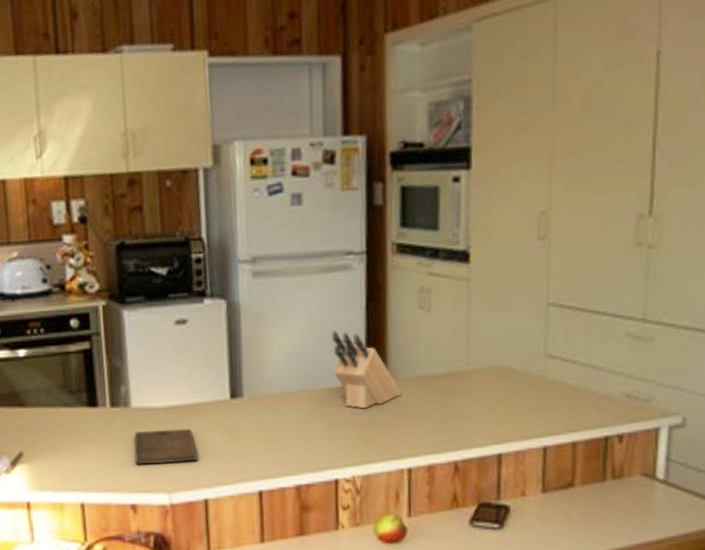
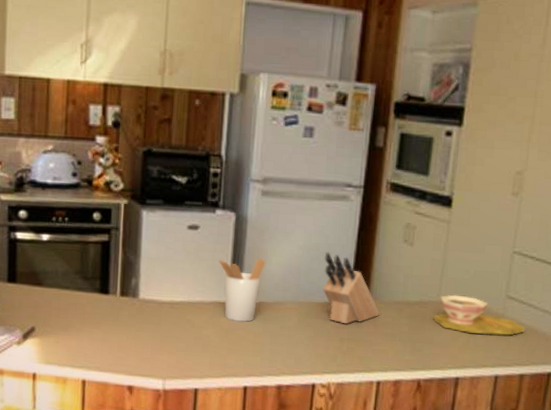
cutting board: present [133,428,198,465] -> none [136,320,194,354]
utensil holder: none [214,347,266,421] -> present [219,258,266,322]
bowl: none [463,360,572,402] -> present [433,294,525,336]

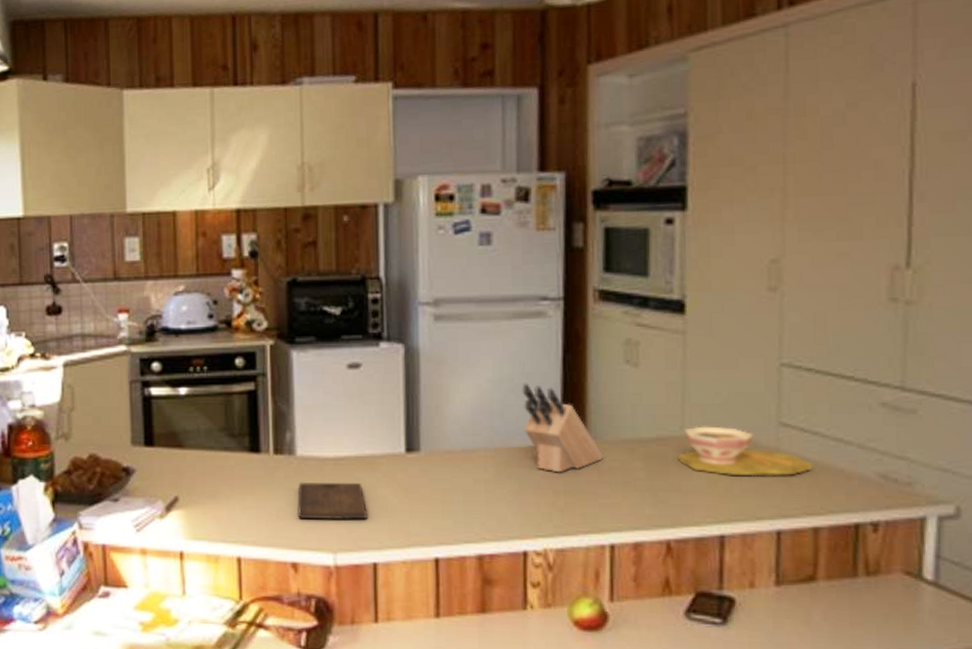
cutting board: none [136,320,194,354] -> present [297,481,367,520]
utensil holder: present [219,258,266,322] -> none [389,397,448,478]

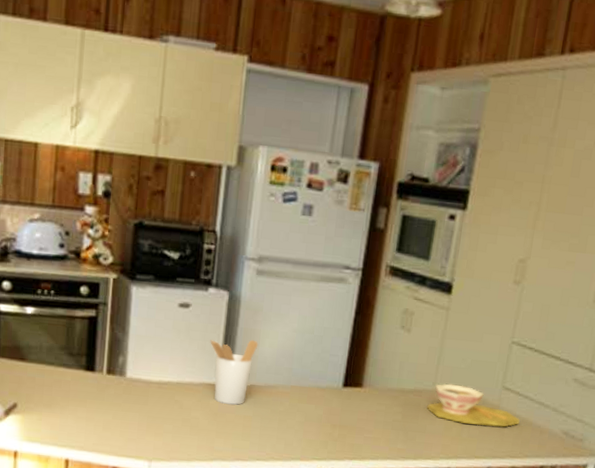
cutting board: present [297,481,367,520] -> none [122,400,181,436]
utensil holder: none [389,397,448,478] -> present [210,339,259,405]
knife block: present [522,383,604,473] -> none [316,335,374,411]

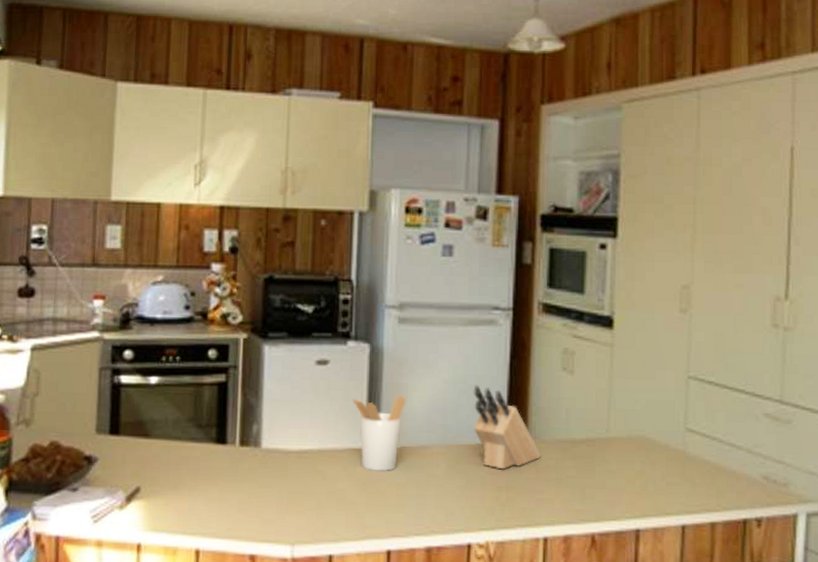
knife block: none [316,335,374,411] -> present [473,385,542,470]
bowl: present [427,383,520,427] -> none [603,429,711,476]

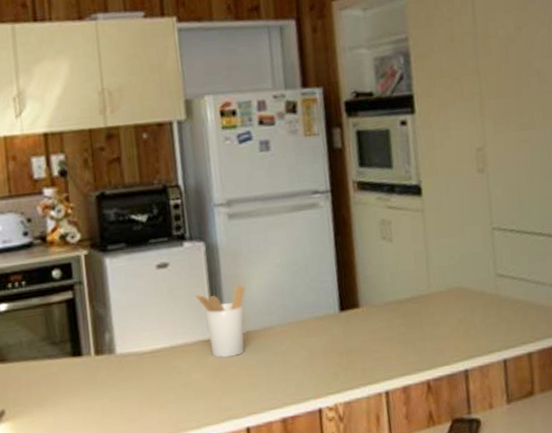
knife block: present [473,385,542,470] -> none [305,264,374,338]

